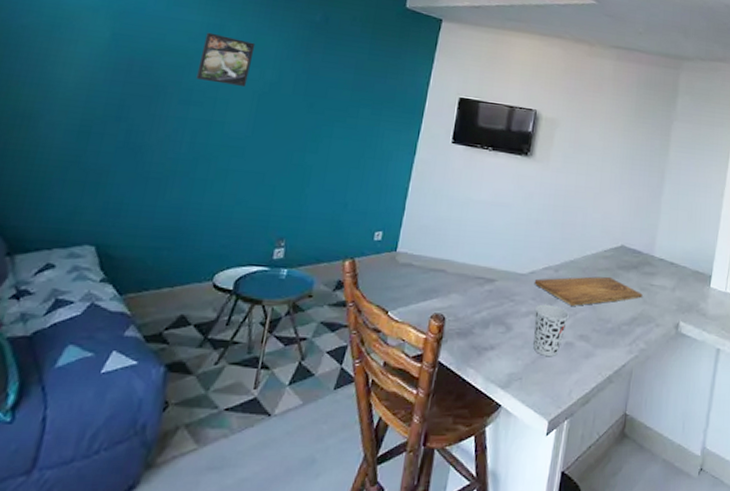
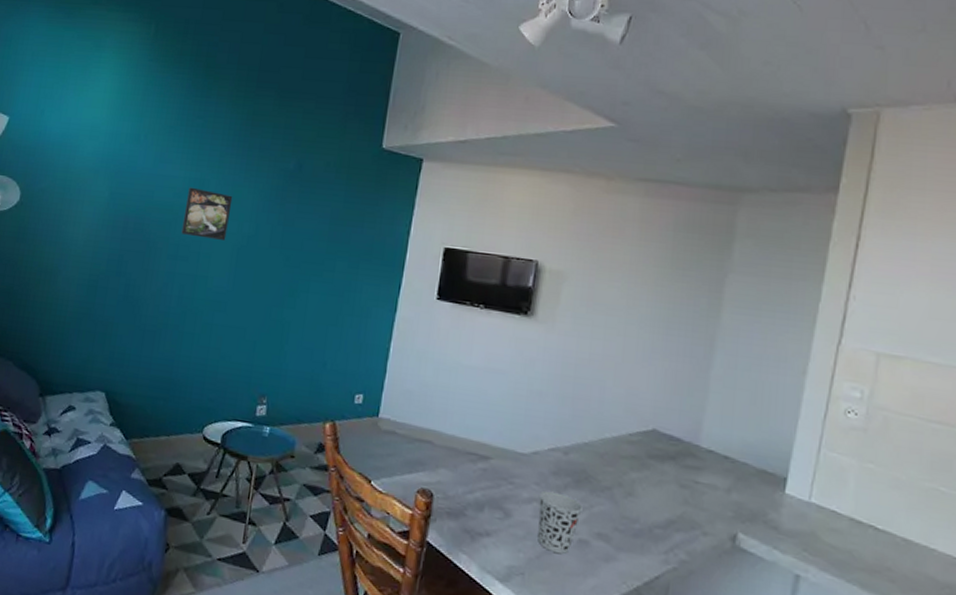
cutting board: present [534,276,643,306] -> none [538,460,684,498]

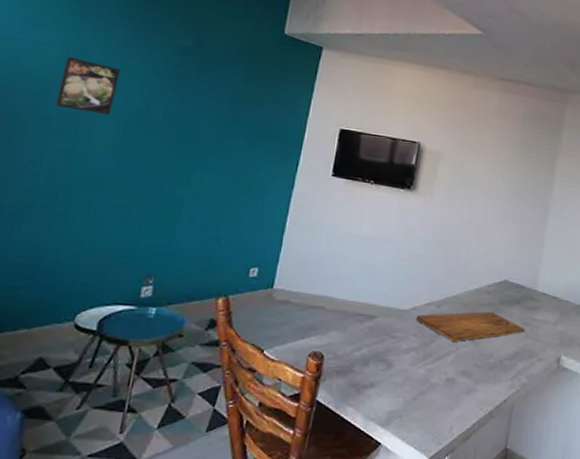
cutting board: none [538,460,684,498] -> present [416,311,525,342]
cup: present [538,490,583,554] -> none [414,340,451,392]

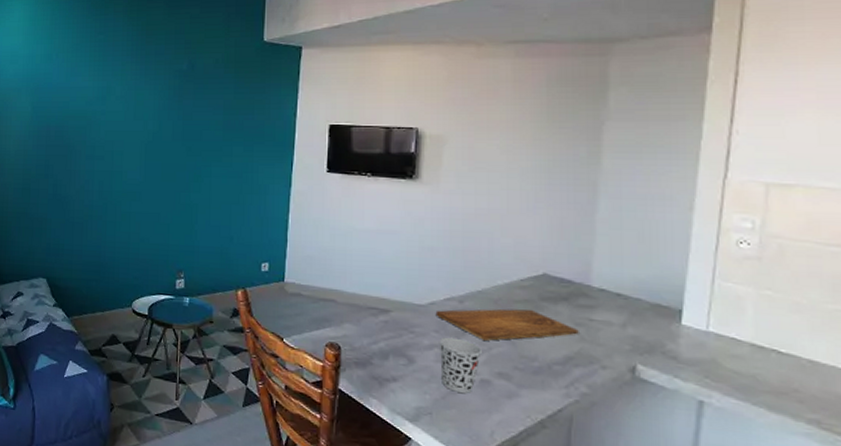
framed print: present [55,56,121,115] -> none [96,95,137,138]
cup: none [414,340,451,392] -> present [440,337,482,393]

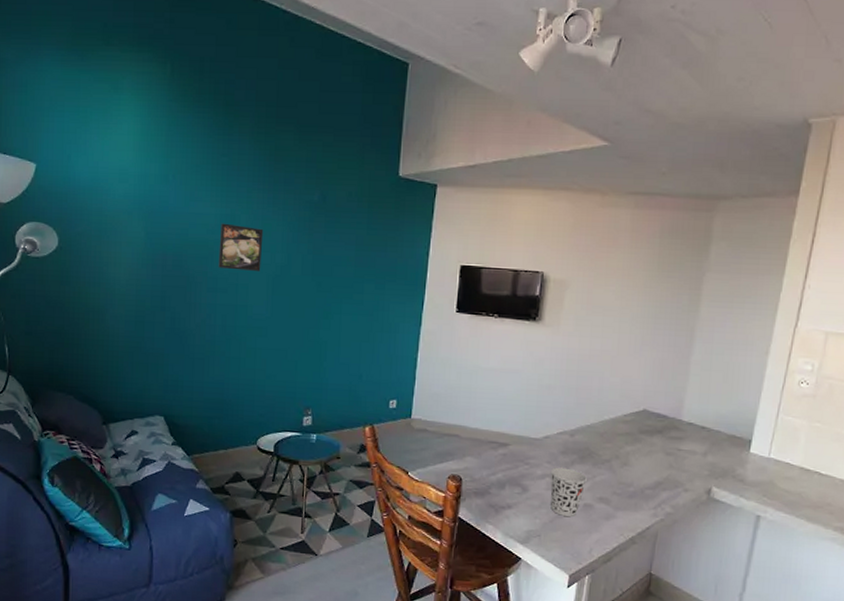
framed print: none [96,95,137,138] -> present [218,223,264,271]
cutting board: present [435,308,579,341] -> none [549,441,669,470]

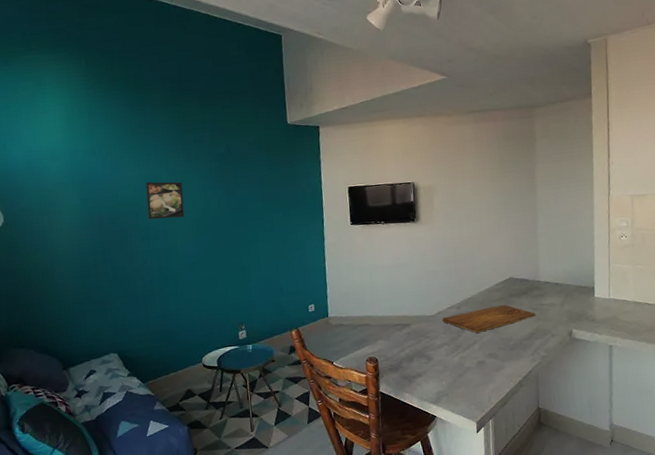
cutting board: none [549,441,669,470] -> present [442,304,536,333]
cup: present [550,467,587,516] -> none [447,335,476,375]

